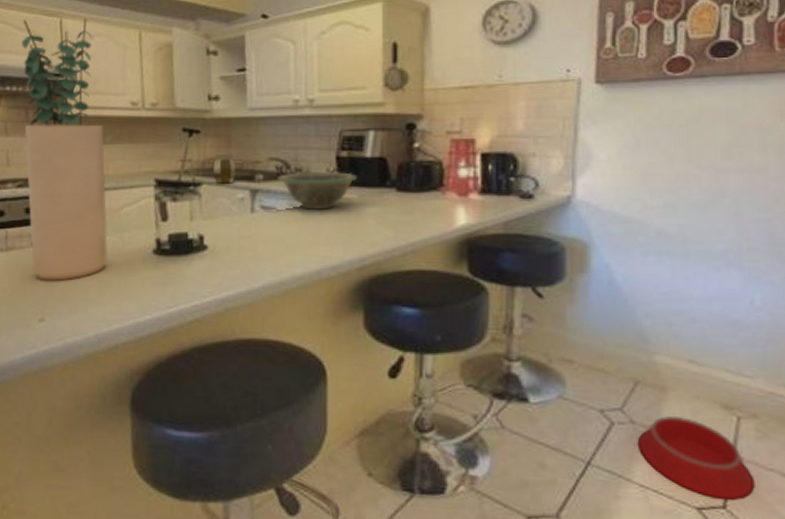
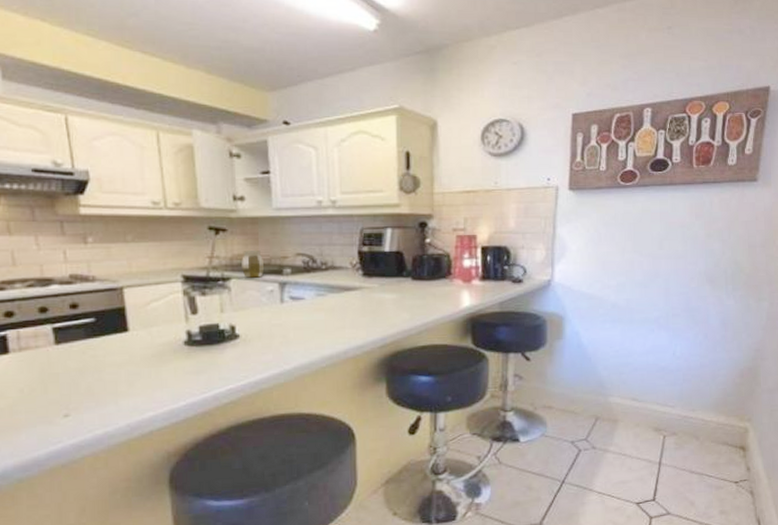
vase: present [21,17,109,281] -> none [20,115,137,377]
decorative bowl: present [278,171,358,210] -> none [305,264,379,299]
pet bowl: present [637,416,755,500] -> none [597,440,674,496]

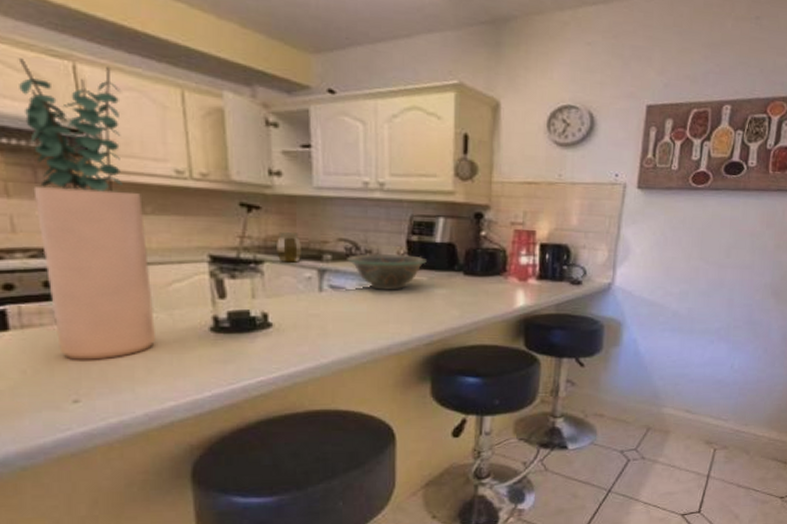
vase: none [20,115,137,377] -> present [18,58,157,360]
decorative bowl: none [305,264,379,299] -> present [347,253,428,290]

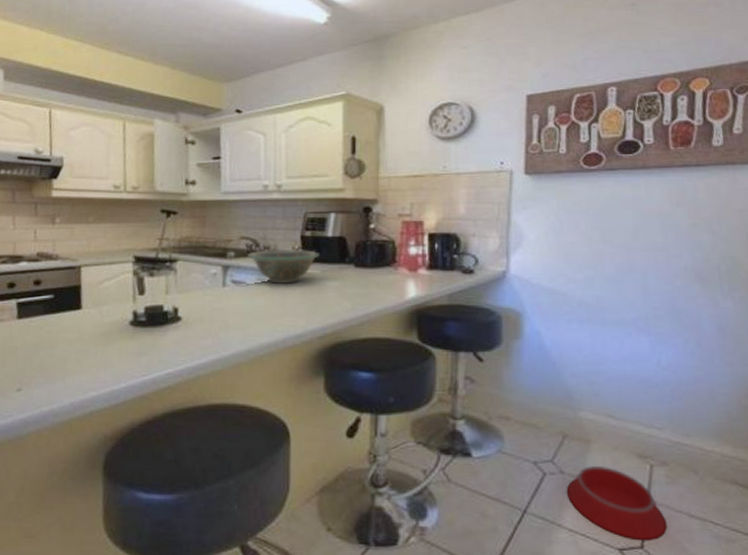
vase: present [18,58,157,360] -> none [11,109,87,352]
jar: present [277,232,302,263] -> none [188,233,210,260]
pet bowl: none [645,452,721,508] -> present [566,466,667,541]

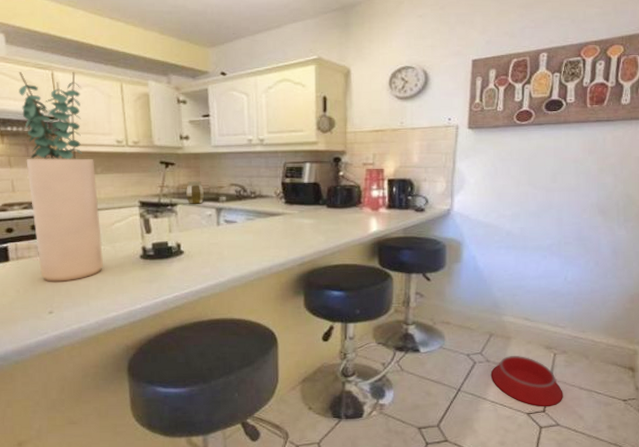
vase: none [11,109,87,352] -> present [18,71,104,282]
jar: none [188,233,210,260] -> present [186,181,205,204]
decorative bowl: present [248,249,321,284] -> none [237,193,299,222]

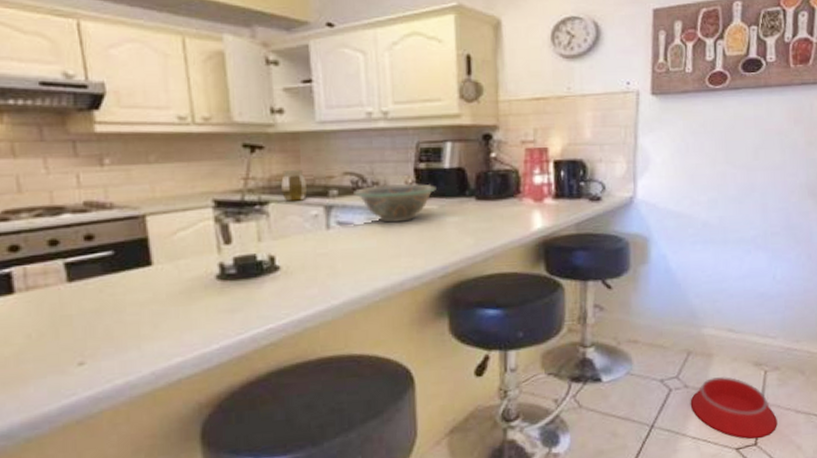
vase: present [18,71,104,282] -> none [25,20,162,320]
decorative bowl: none [237,193,299,222] -> present [354,184,438,223]

